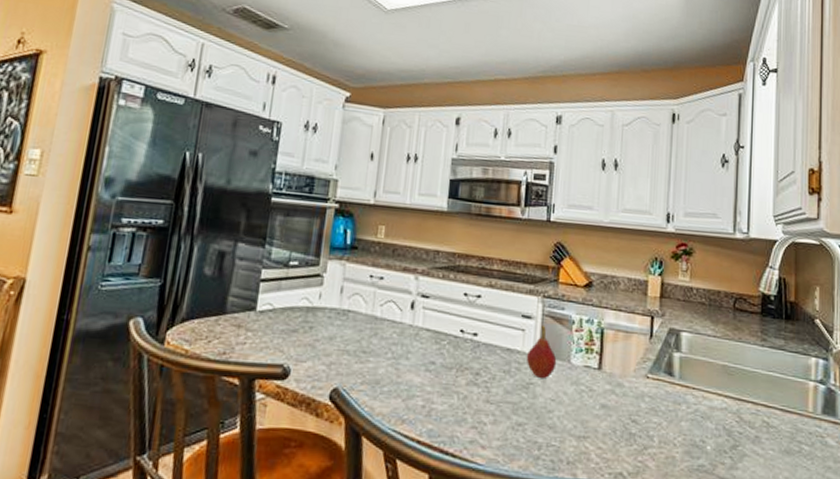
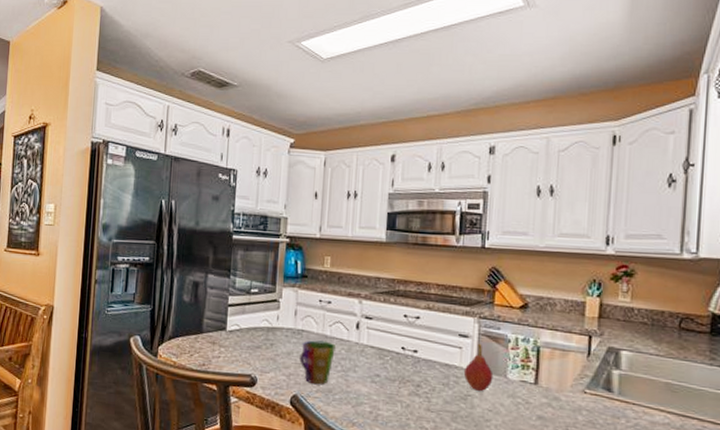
cup: none [343,322,386,375] -> present [299,340,335,385]

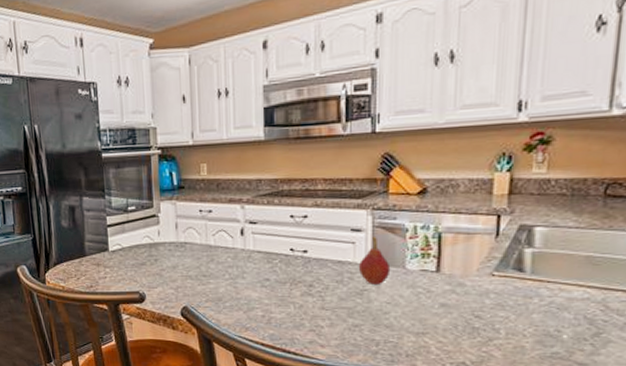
cup: present [299,340,335,385] -> none [185,251,221,295]

